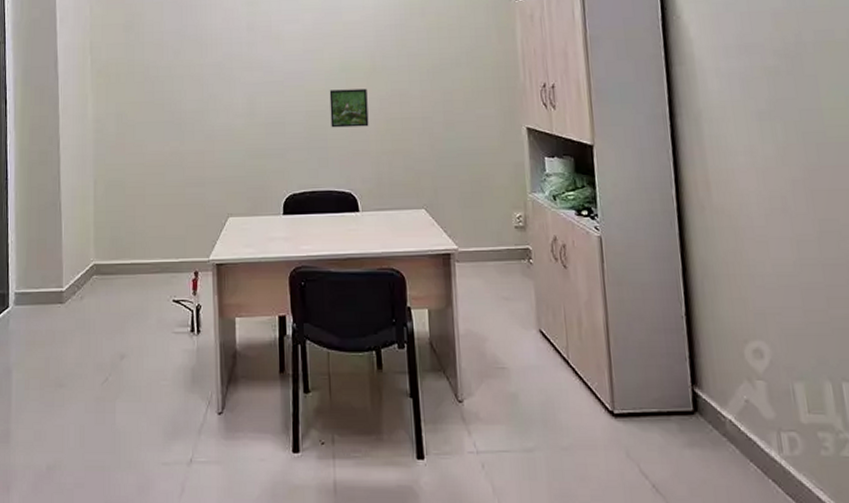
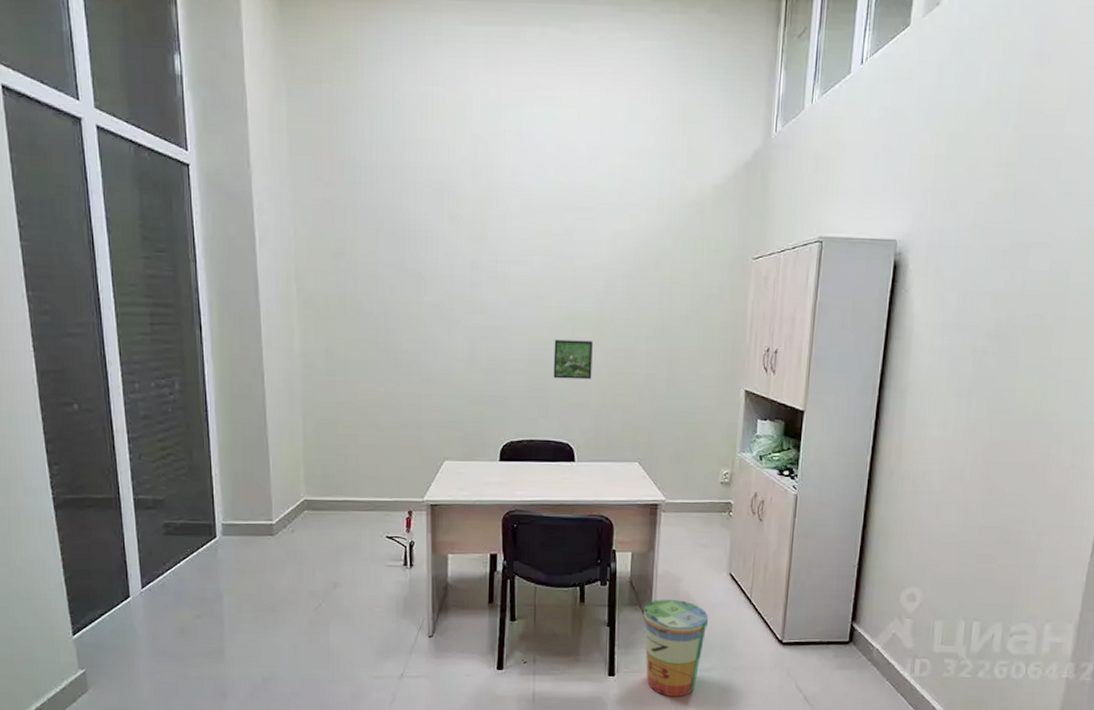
trash can: none [448,362,524,486] -> present [643,599,709,697]

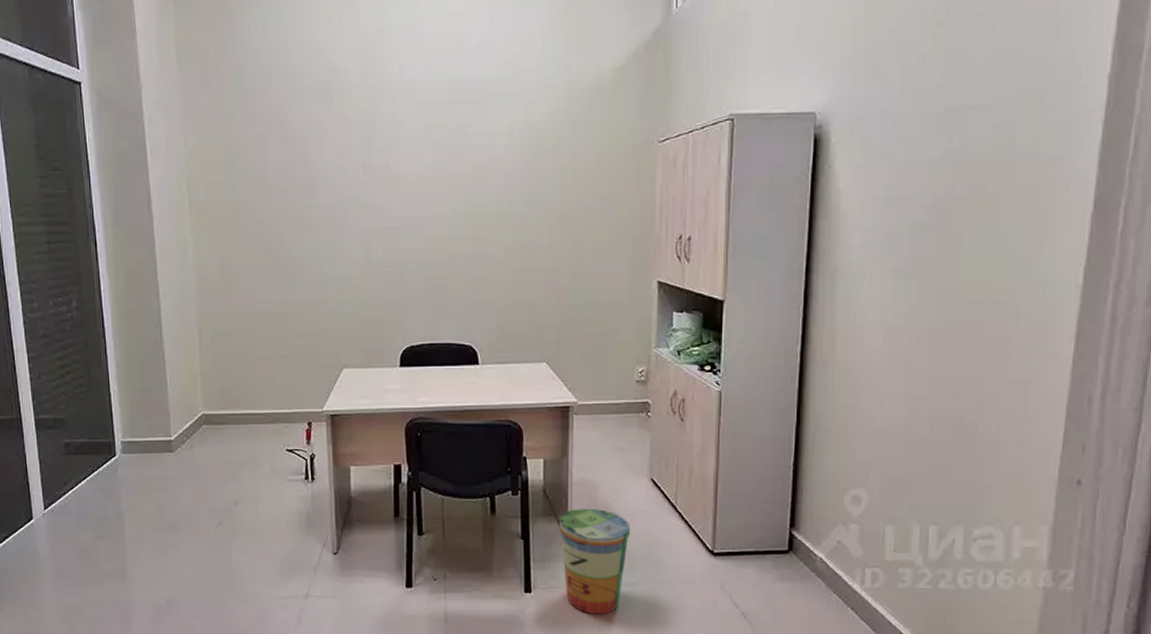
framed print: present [553,340,593,380] -> none [452,237,493,278]

